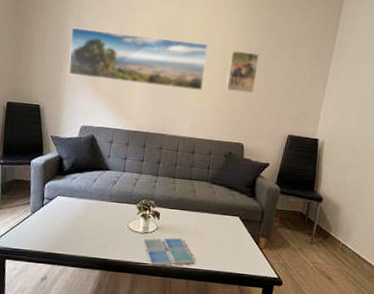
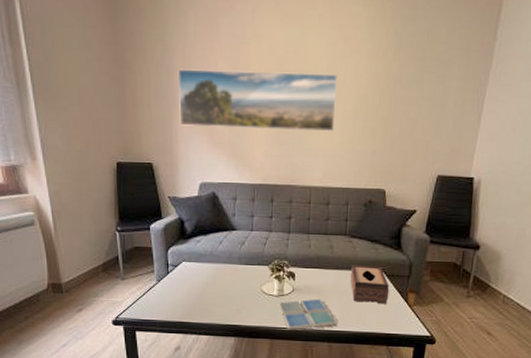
tissue box: none [209,208,243,246] -> present [351,265,390,304]
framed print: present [226,50,260,94] -> none [362,79,400,130]

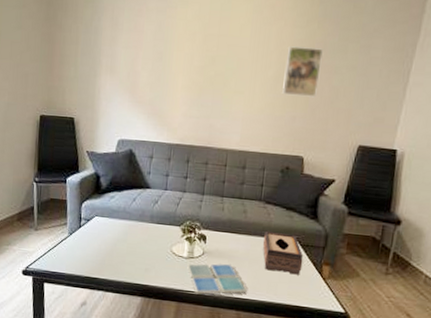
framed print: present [177,69,337,131] -> none [103,29,261,95]
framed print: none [362,79,400,130] -> present [282,46,324,98]

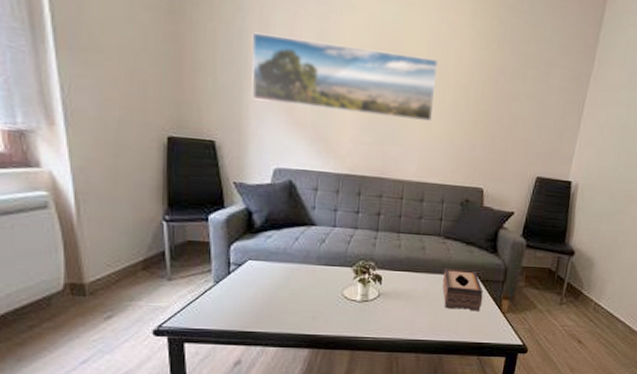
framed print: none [103,29,261,95] -> present [251,32,438,121]
drink coaster: present [187,263,247,294] -> none [361,304,426,340]
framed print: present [282,46,324,98] -> none [461,68,503,126]

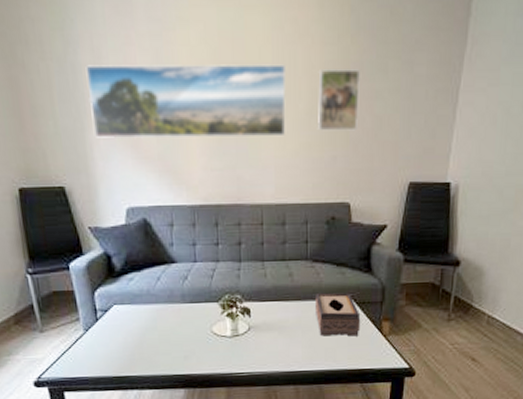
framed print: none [461,68,503,126] -> present [318,69,361,131]

